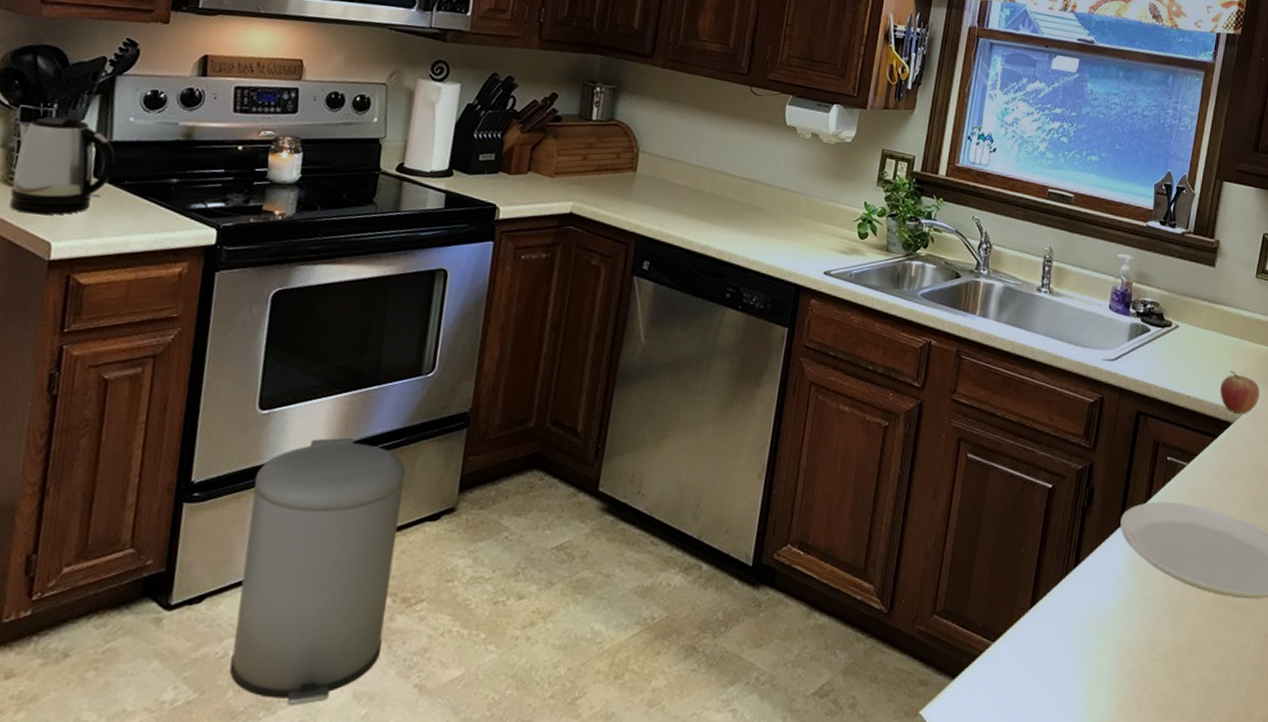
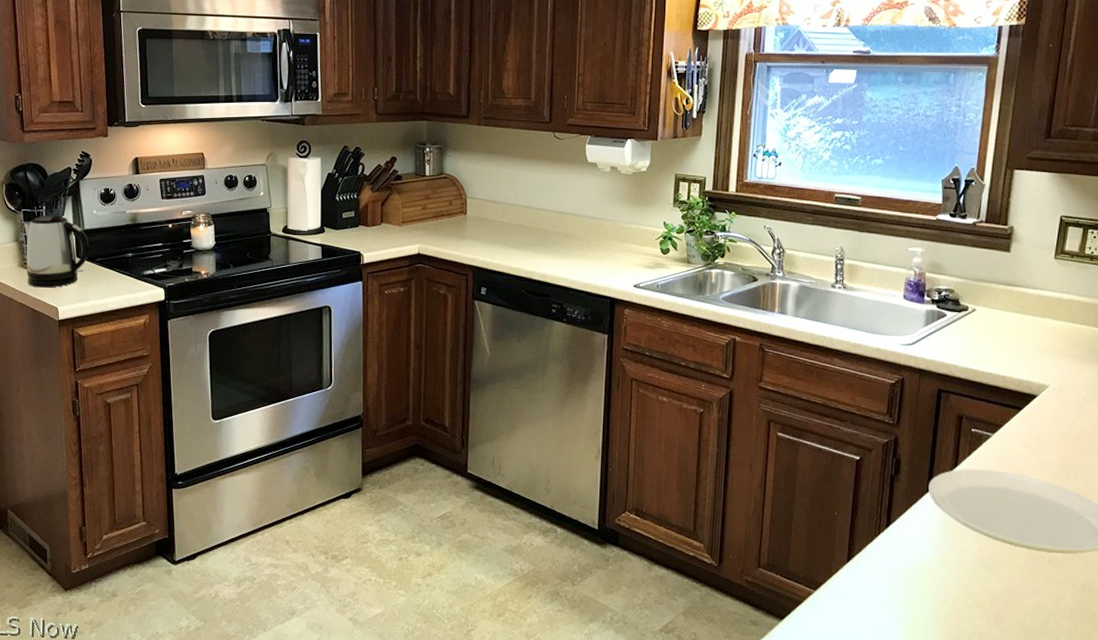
pedal bin: present [229,437,407,705] -> none [217,438,323,632]
fruit: present [1220,370,1260,413] -> none [1023,347,1064,386]

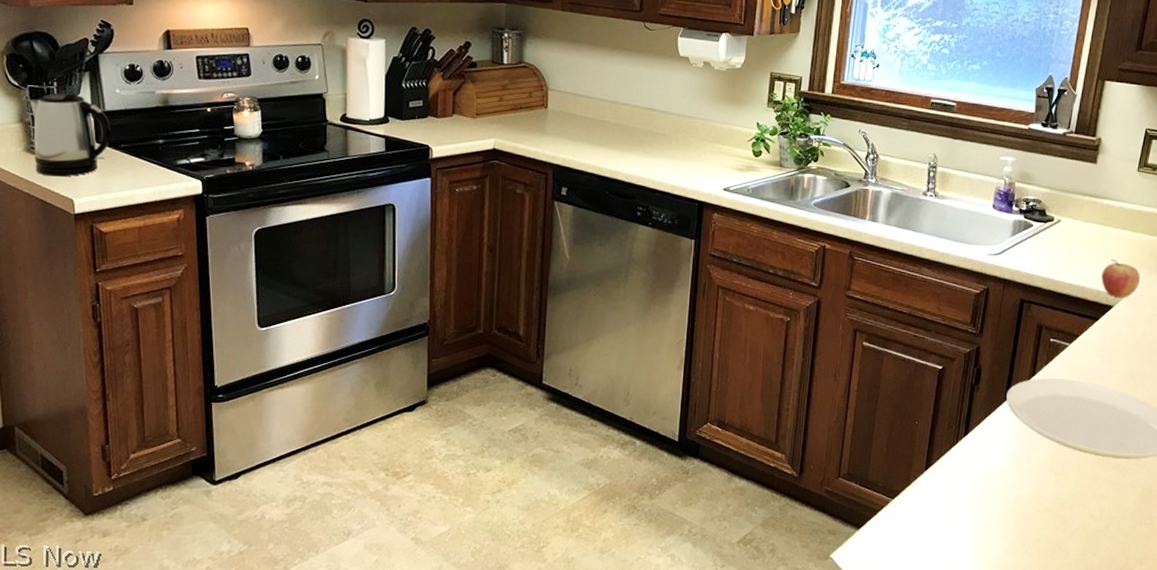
fruit: none [1023,347,1064,386] -> present [1101,258,1140,297]

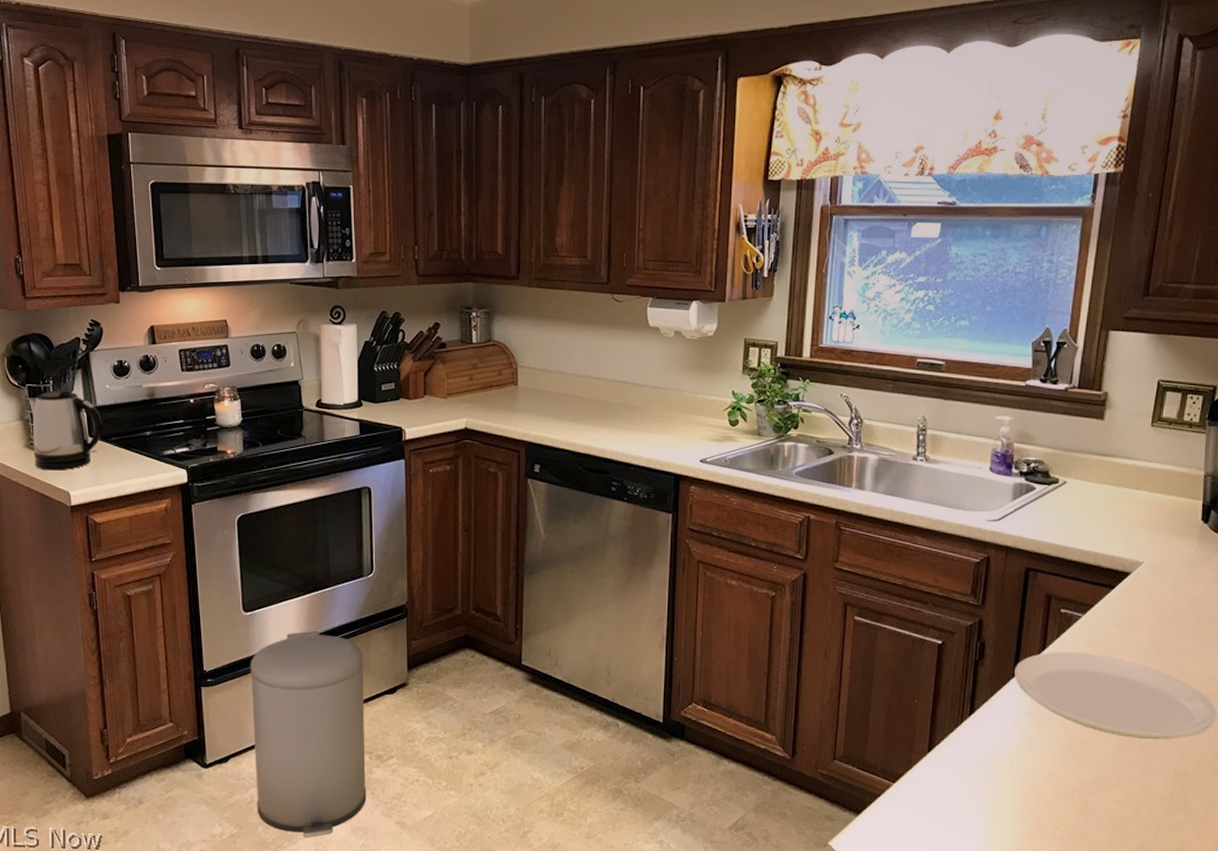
pedal bin: none [264,347,383,554] -> present [250,630,367,838]
fruit: present [1101,258,1140,297] -> none [1116,521,1160,563]

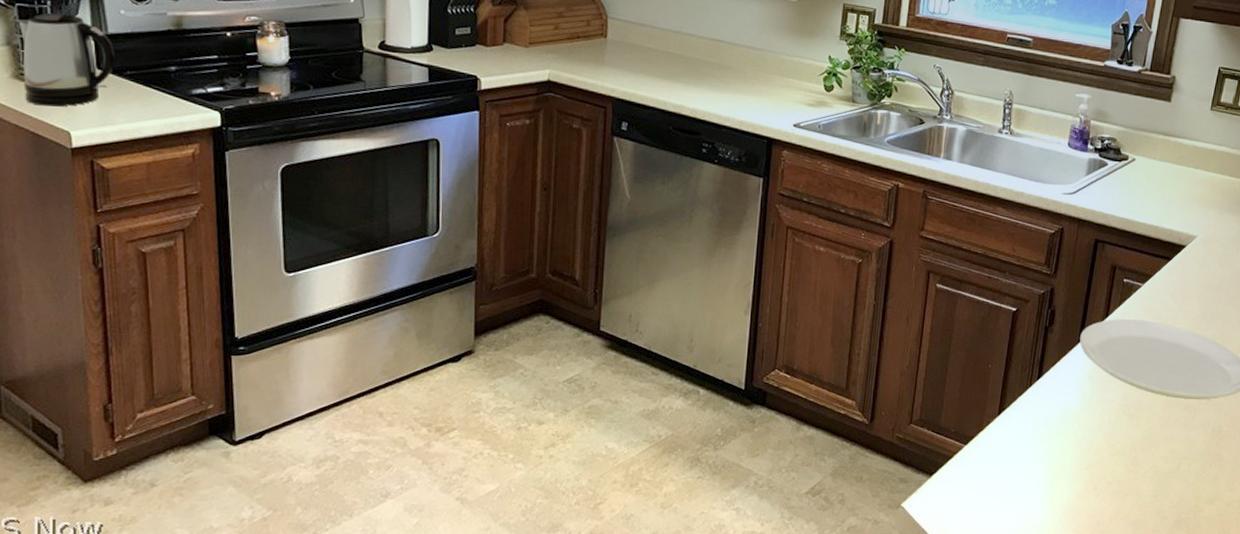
pedal bin: present [250,630,367,838] -> none [291,293,425,518]

